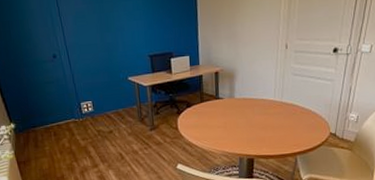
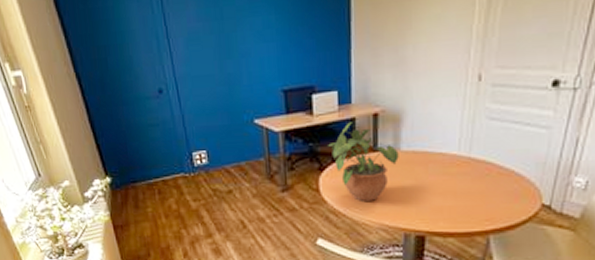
potted plant: none [182,78,234,135] -> present [327,122,399,201]

